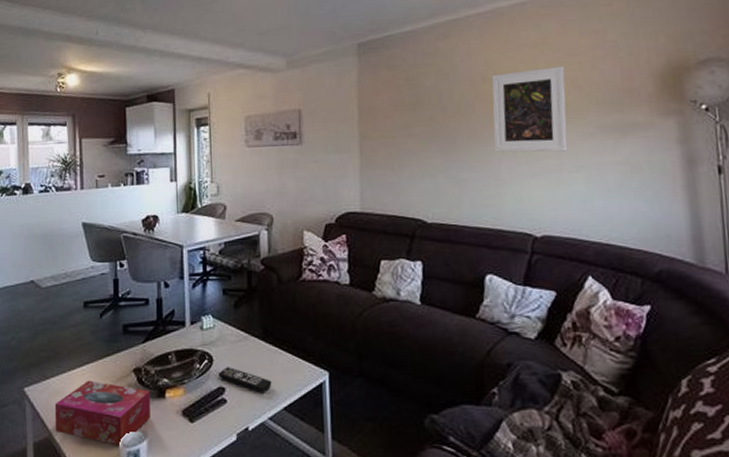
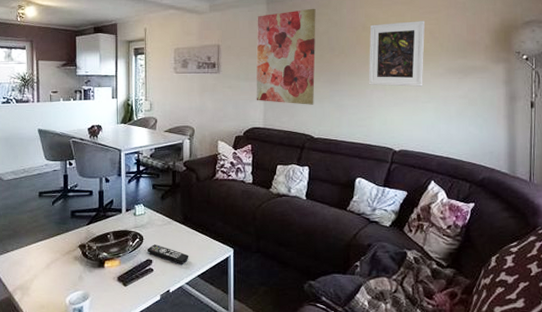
tissue box: present [54,380,150,446] -> none [14,254,92,304]
wall art: none [346,58,425,181] -> present [256,8,316,105]

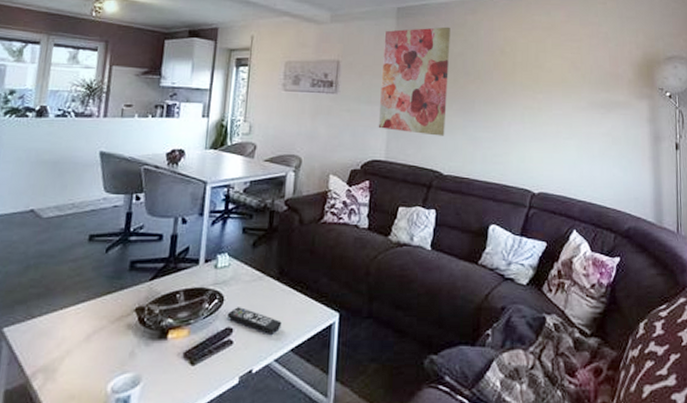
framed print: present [368,21,426,87] -> none [505,48,567,121]

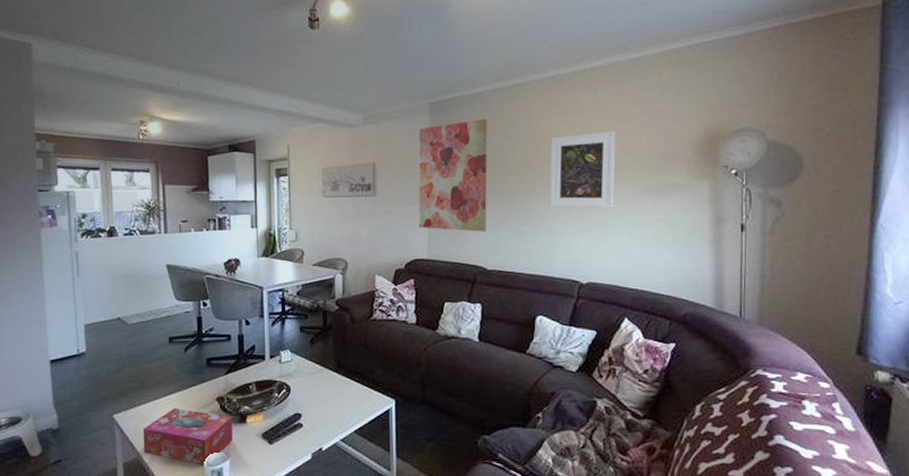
tissue box: none [33,320,151,392] -> present [143,408,233,465]
remote control: present [226,307,282,334] -> none [294,396,344,418]
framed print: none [505,48,567,121] -> present [549,131,616,209]

